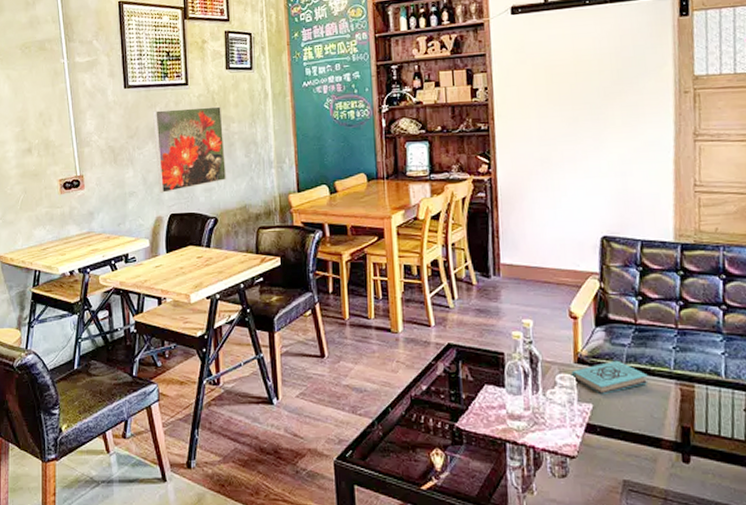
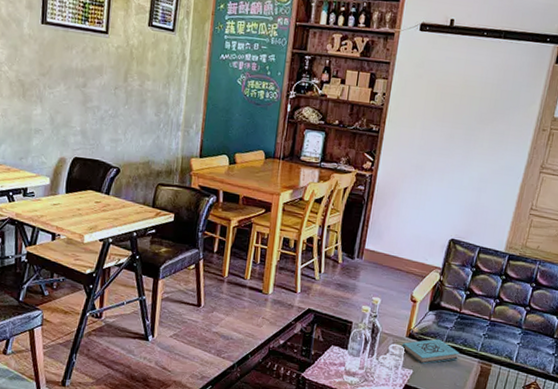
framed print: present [152,106,227,193] -> none [65,53,138,136]

